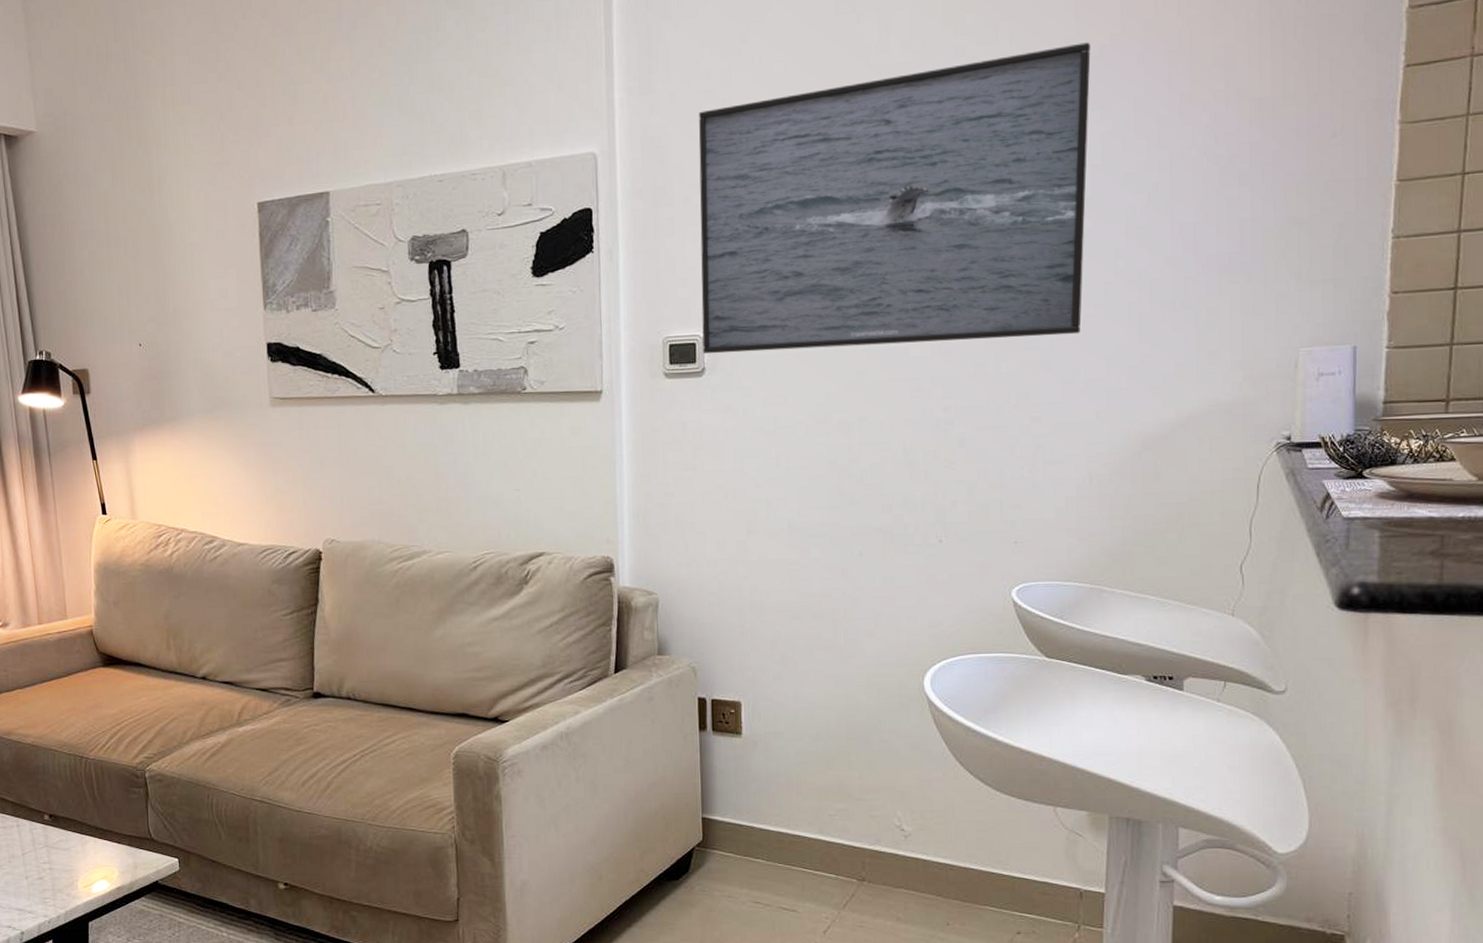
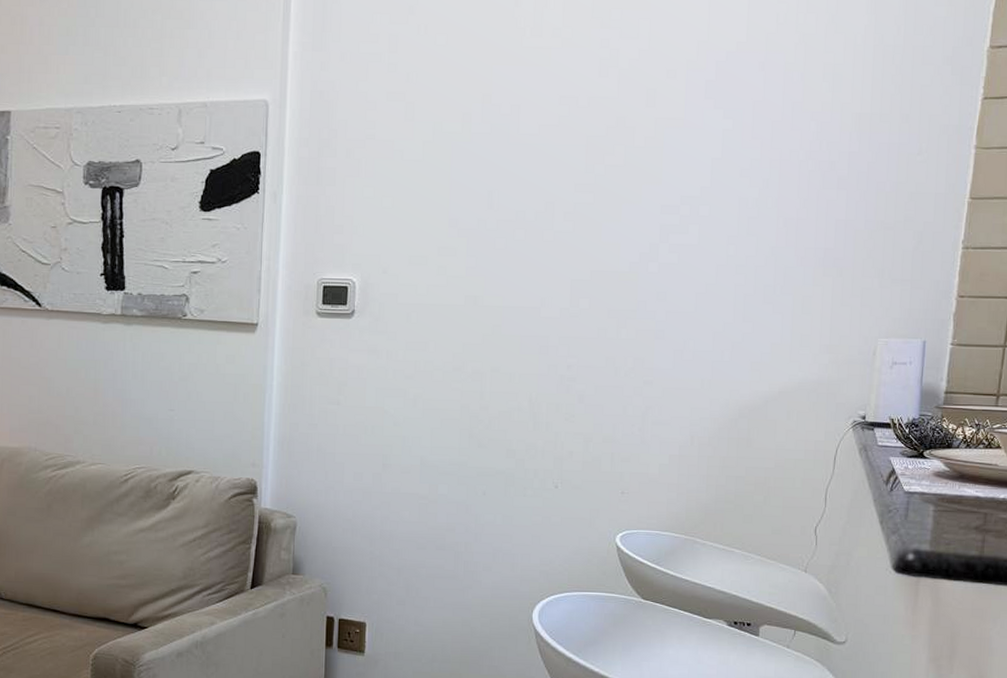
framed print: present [699,42,1091,354] -> none [354,47,719,309]

